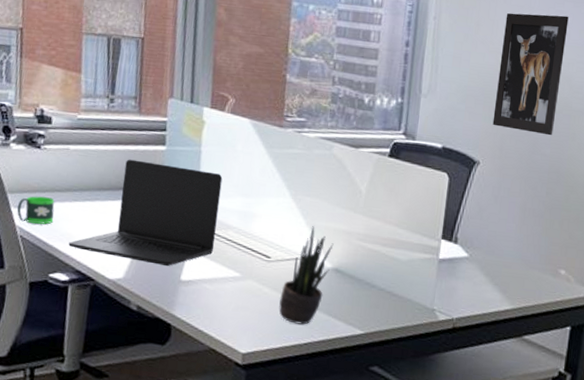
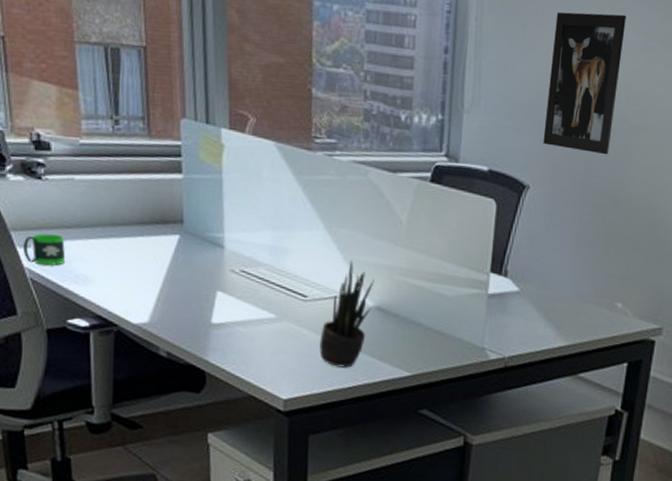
laptop: present [68,159,223,266] -> none [85,190,249,308]

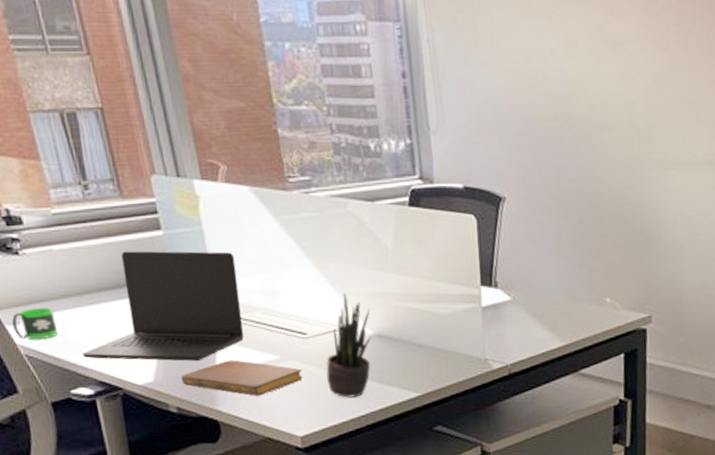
laptop: none [85,190,249,308] -> present [82,251,244,361]
notebook: none [176,311,296,352] -> present [181,360,303,396]
wall art: present [543,11,627,155] -> none [505,19,576,158]

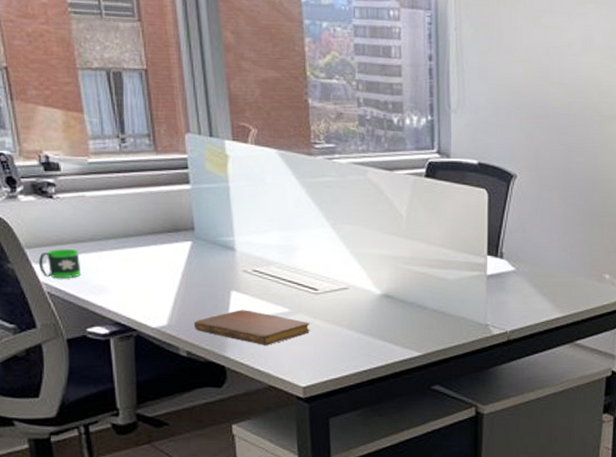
laptop: present [82,251,244,361] -> none [102,202,257,308]
potted plant: present [325,293,372,398] -> none [332,254,381,353]

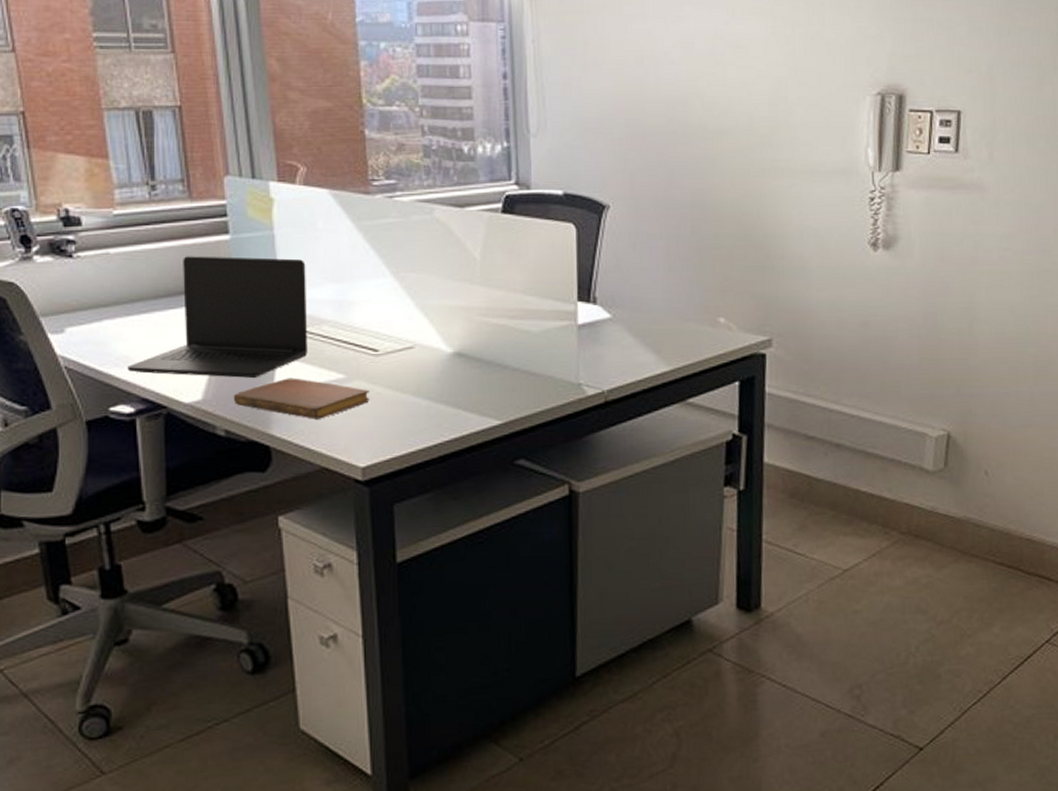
mug: present [39,249,82,279] -> none [56,315,104,351]
laptop: none [102,202,257,308] -> present [127,256,307,378]

